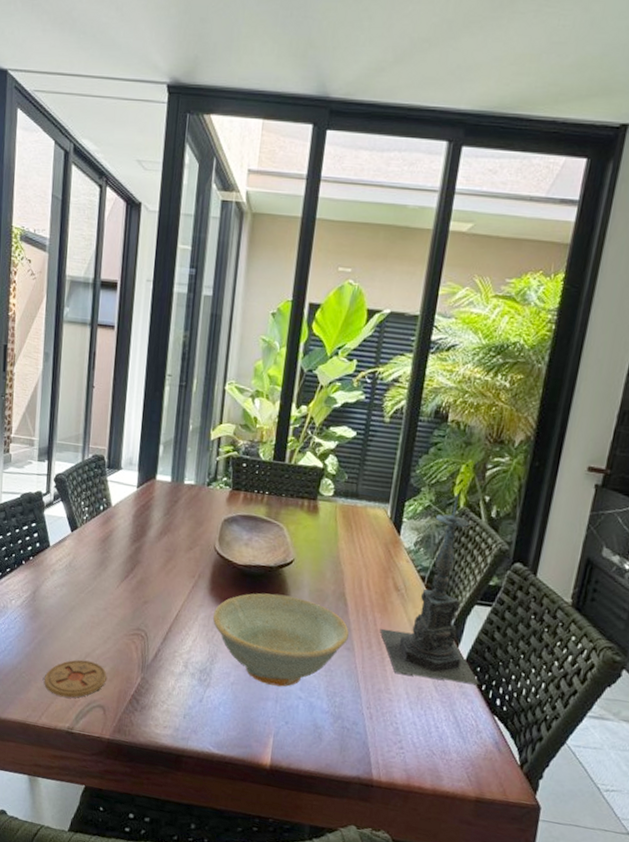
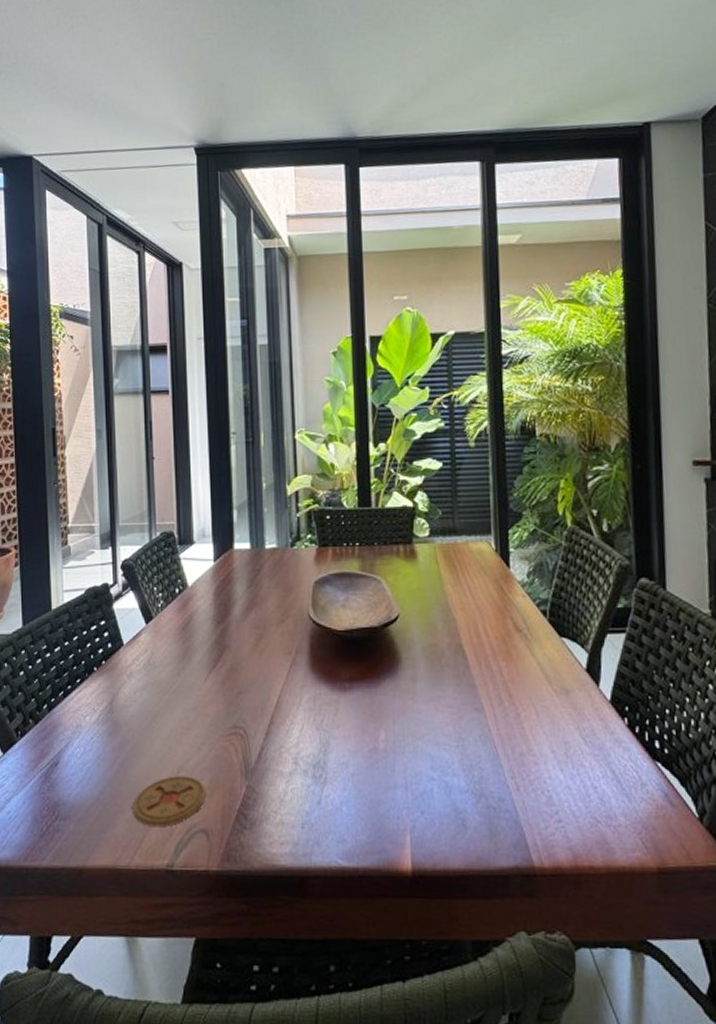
dish: present [212,593,350,687] -> none [318,658,476,769]
candle holder: present [380,494,480,685] -> none [508,512,632,729]

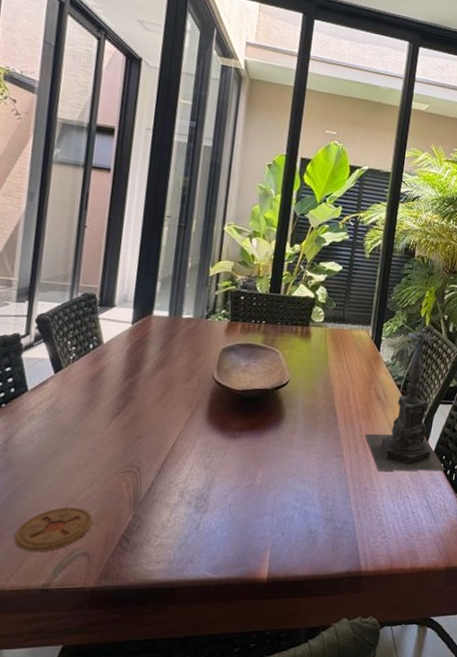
candle holder: none [508,512,632,729] -> present [365,314,446,471]

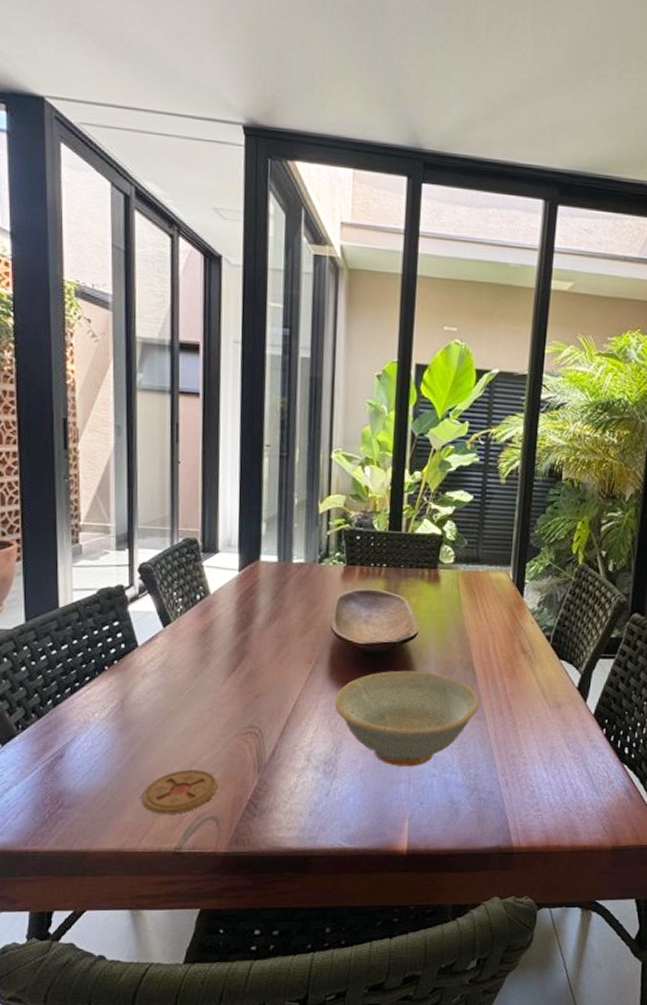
dish: none [210,414,339,500] -> present [334,670,480,767]
candle holder: present [365,314,446,471] -> none [510,551,609,737]

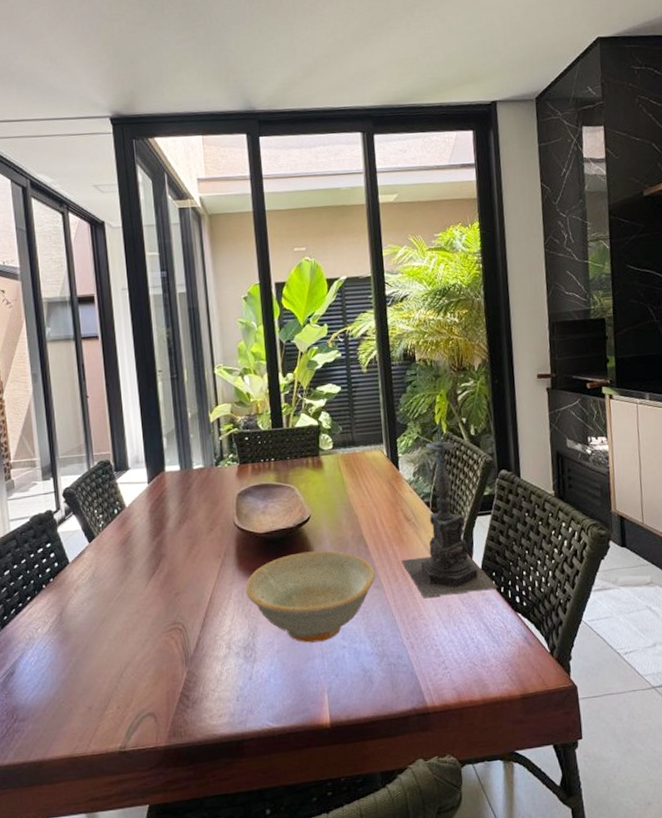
coaster: present [142,769,218,814] -> none [86,669,152,717]
candle holder: none [510,551,609,737] -> present [401,421,499,598]

